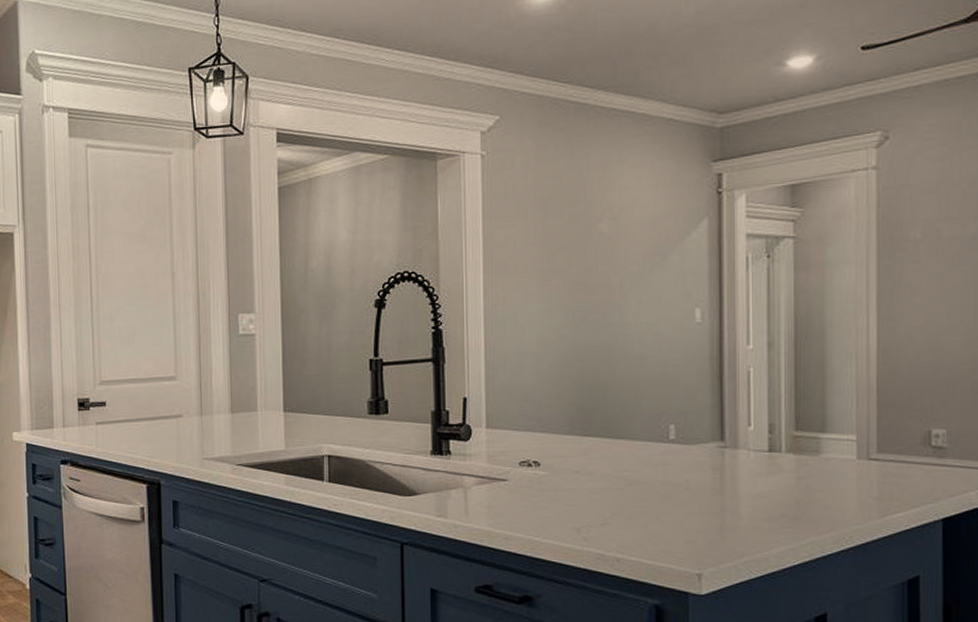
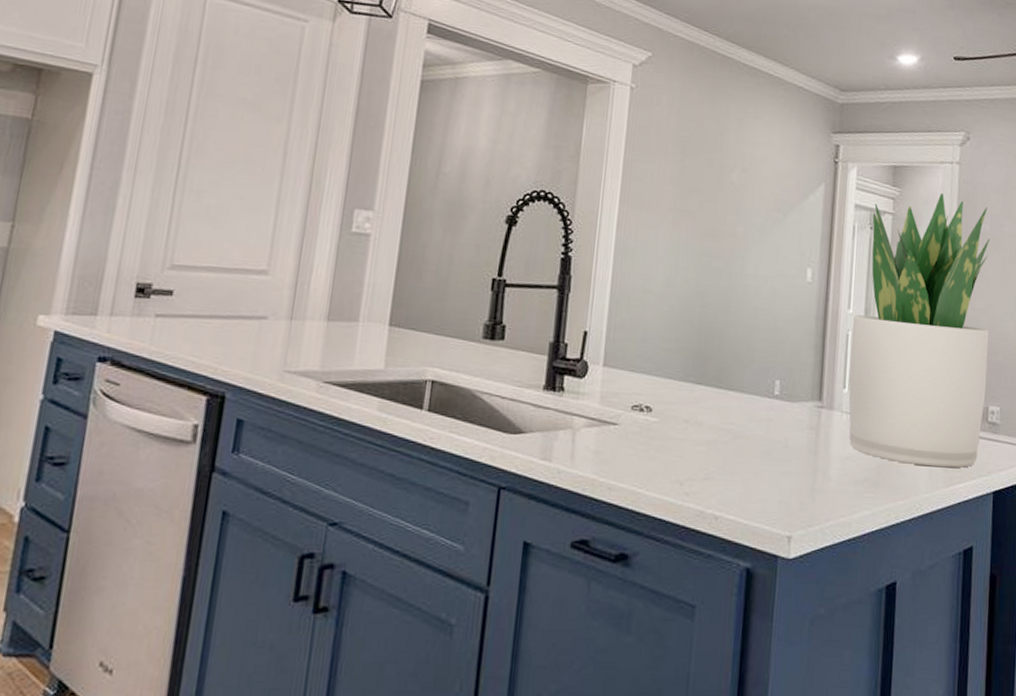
planter: none [755,205,927,498] -> present [848,193,990,468]

